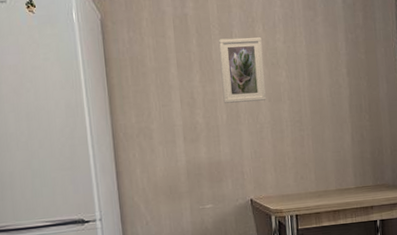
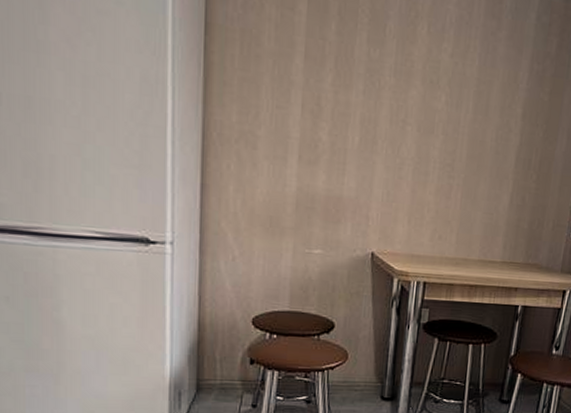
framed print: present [219,37,266,103] -> none [359,31,423,129]

